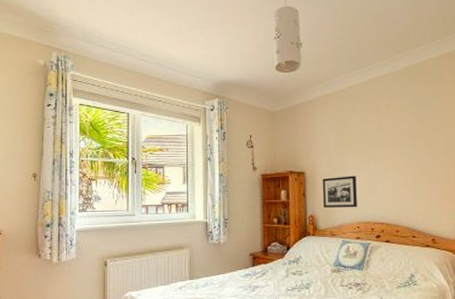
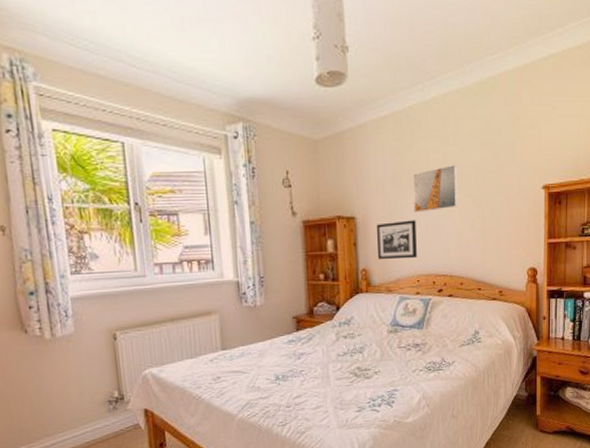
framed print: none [352,131,393,170] -> present [412,164,459,213]

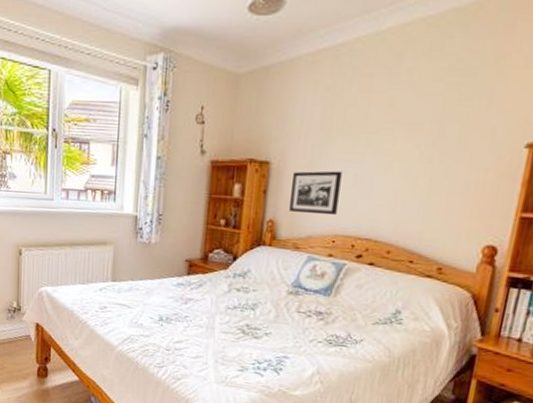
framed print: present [412,164,459,213] -> none [342,109,407,164]

